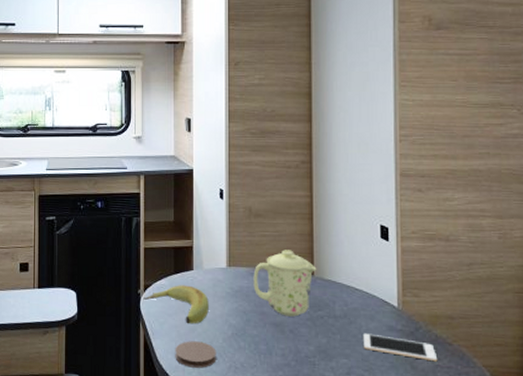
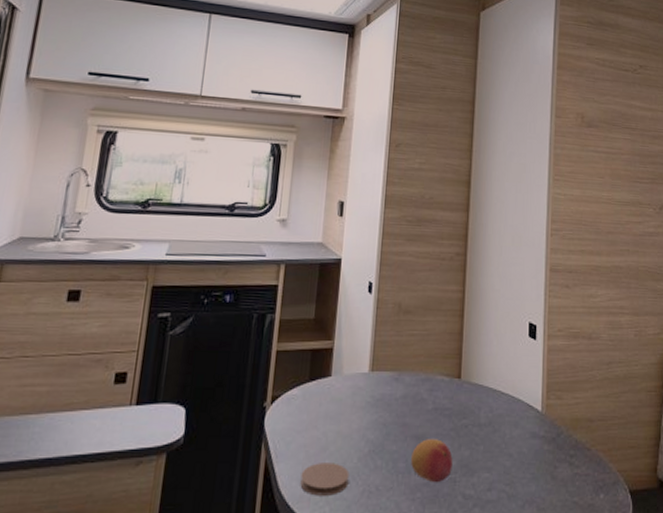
banana: present [143,285,209,325] -> none [268,395,346,442]
mug: present [253,250,317,317] -> none [396,350,464,427]
fruit: none [272,326,311,365] -> present [411,439,453,483]
cell phone: present [363,333,438,362] -> none [506,442,577,470]

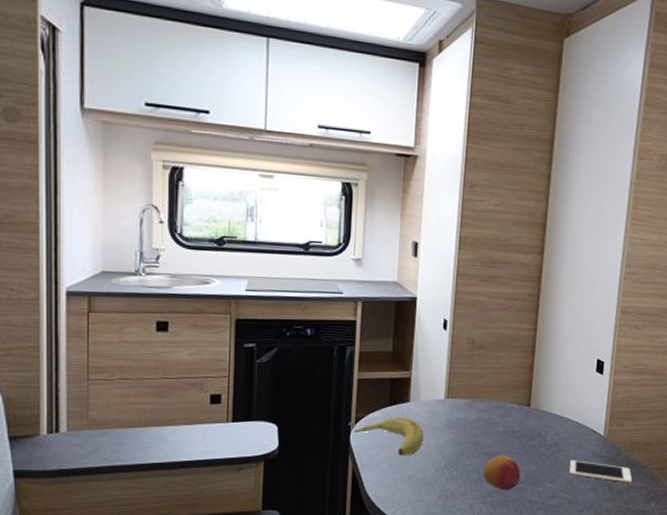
banana: none [268,395,346,442] -> present [353,417,424,456]
coaster: present [300,463,350,496] -> none [384,472,428,498]
cell phone: none [506,442,577,470] -> present [569,460,633,483]

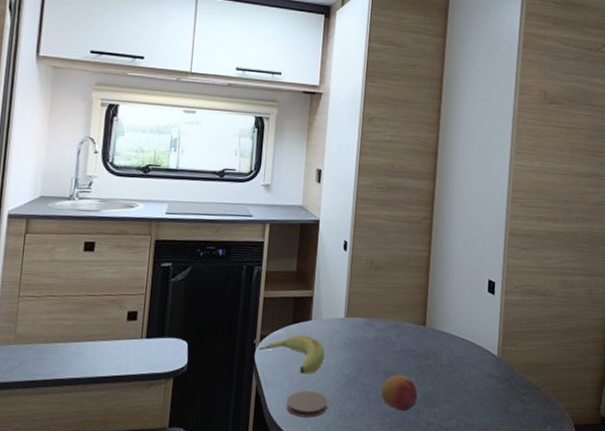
coaster: none [384,472,428,498] -> present [286,391,328,418]
cell phone: present [569,460,633,483] -> none [464,380,528,406]

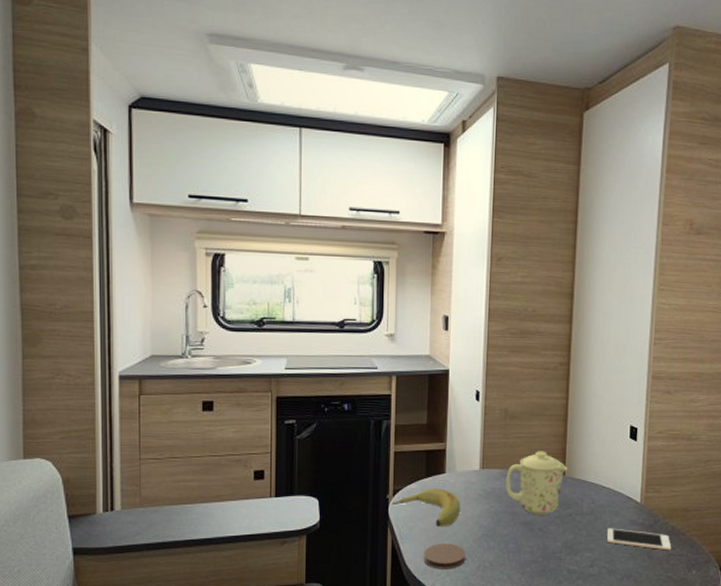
mug: none [368,301,429,366] -> present [505,451,568,515]
fruit: present [381,375,418,412] -> none [520,525,558,560]
cell phone: none [464,380,528,406] -> present [606,528,672,551]

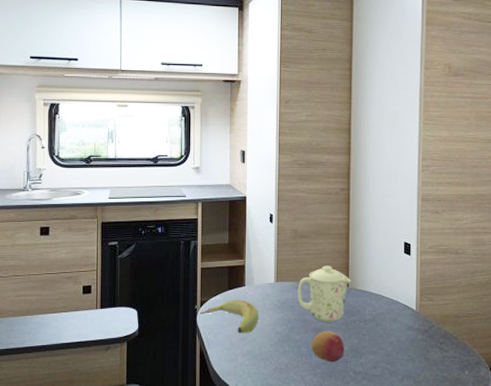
coaster: present [423,543,466,569] -> none [228,348,264,371]
fruit: none [520,525,558,560] -> present [312,331,345,363]
cell phone: present [606,528,672,551] -> none [387,333,446,353]

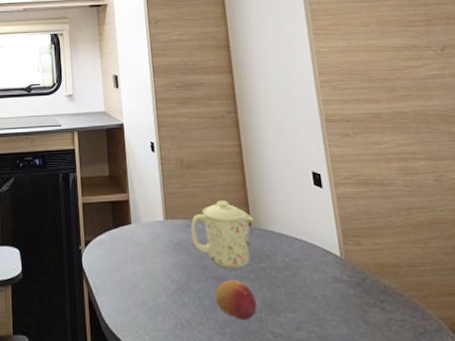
banana: present [199,300,258,334] -> none [84,240,150,280]

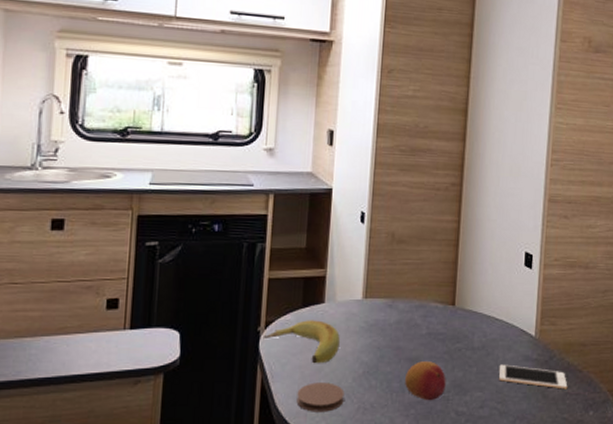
banana: none [84,240,150,280] -> present [263,320,340,364]
coaster: none [119,298,162,327] -> present [296,382,345,412]
mug: present [191,200,254,270] -> none [390,279,459,350]
cell phone: none [308,285,390,315] -> present [498,364,568,389]

